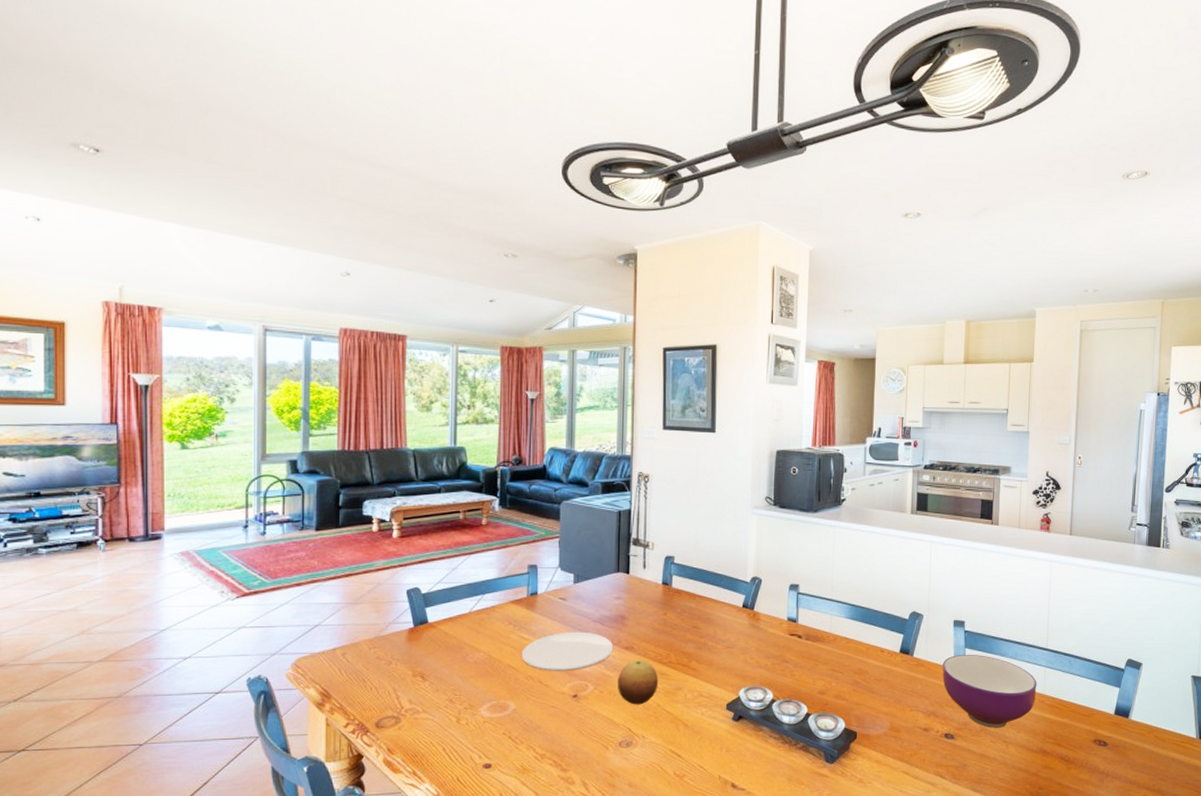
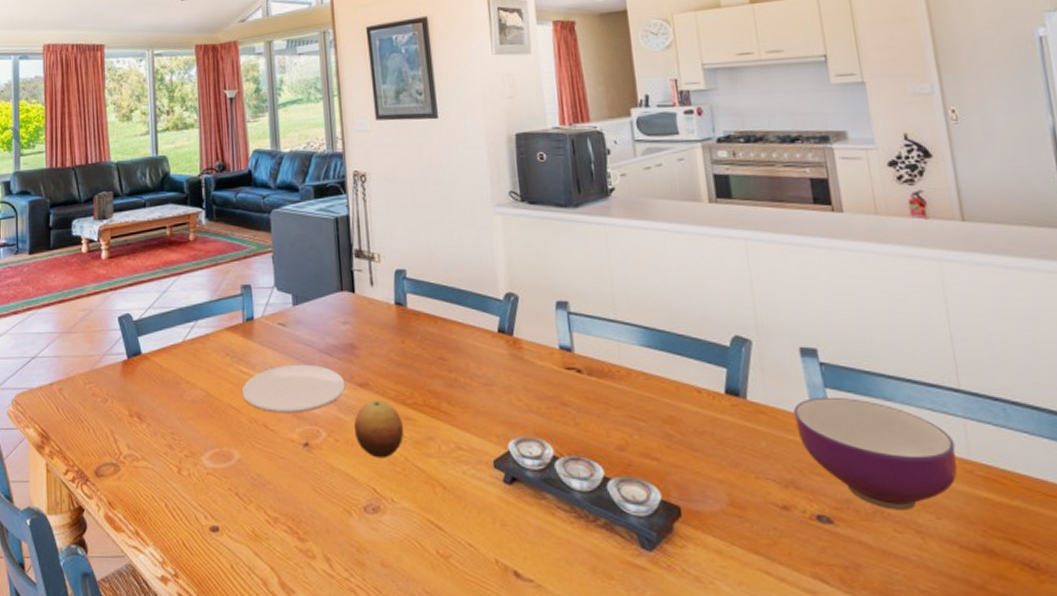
books: none [386,476,409,503] -> present [92,191,115,221]

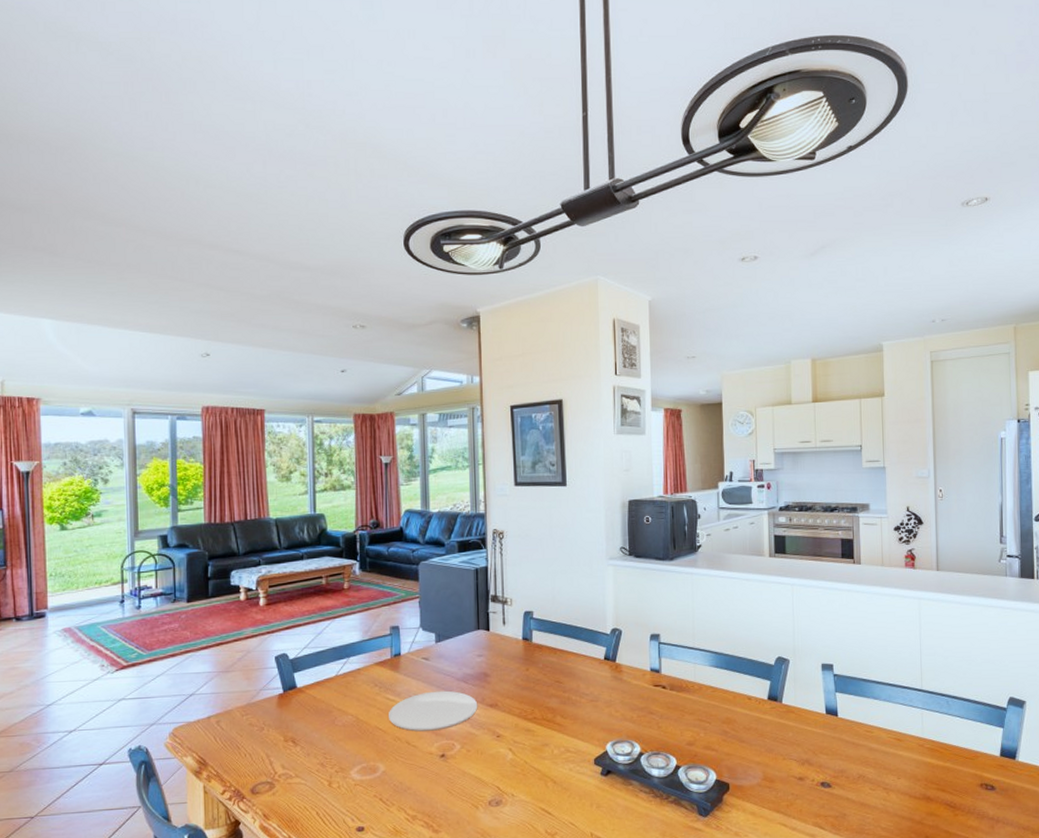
books: present [92,191,115,221] -> none [251,545,273,572]
fruit: present [354,400,404,458] -> none [484,717,525,763]
bowl: present [793,396,958,510] -> none [813,698,915,775]

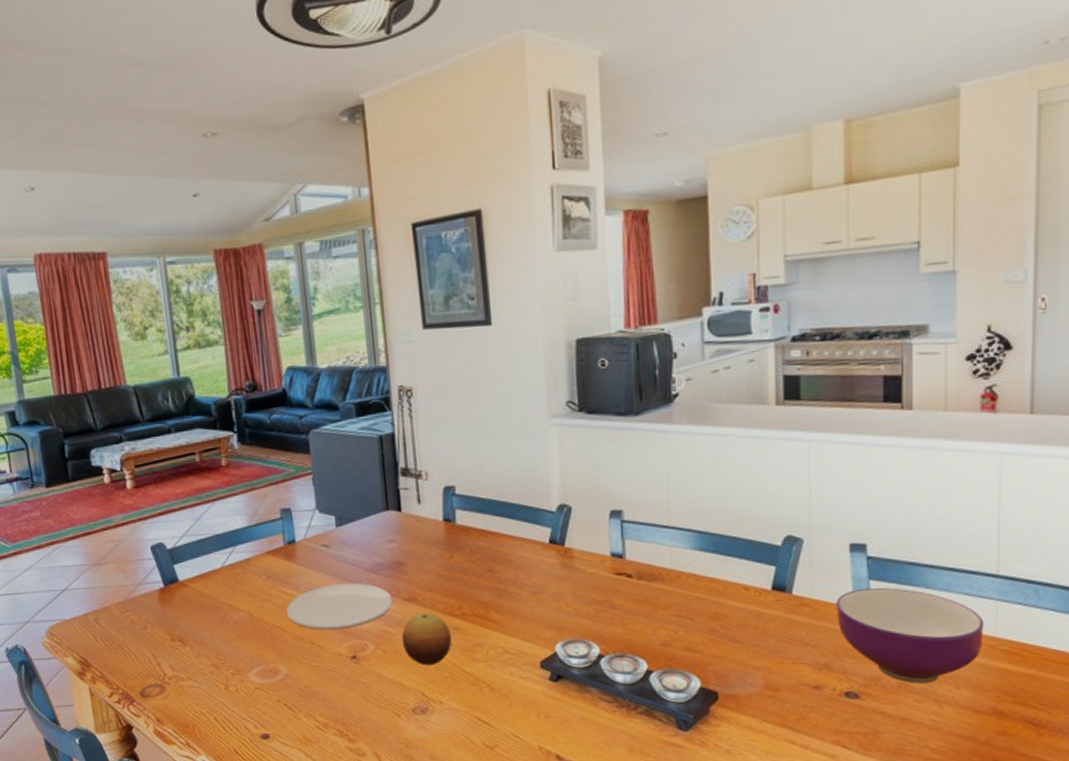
fruit: none [484,717,525,763] -> present [402,613,452,666]
bowl: none [813,698,915,775] -> present [835,587,984,684]

